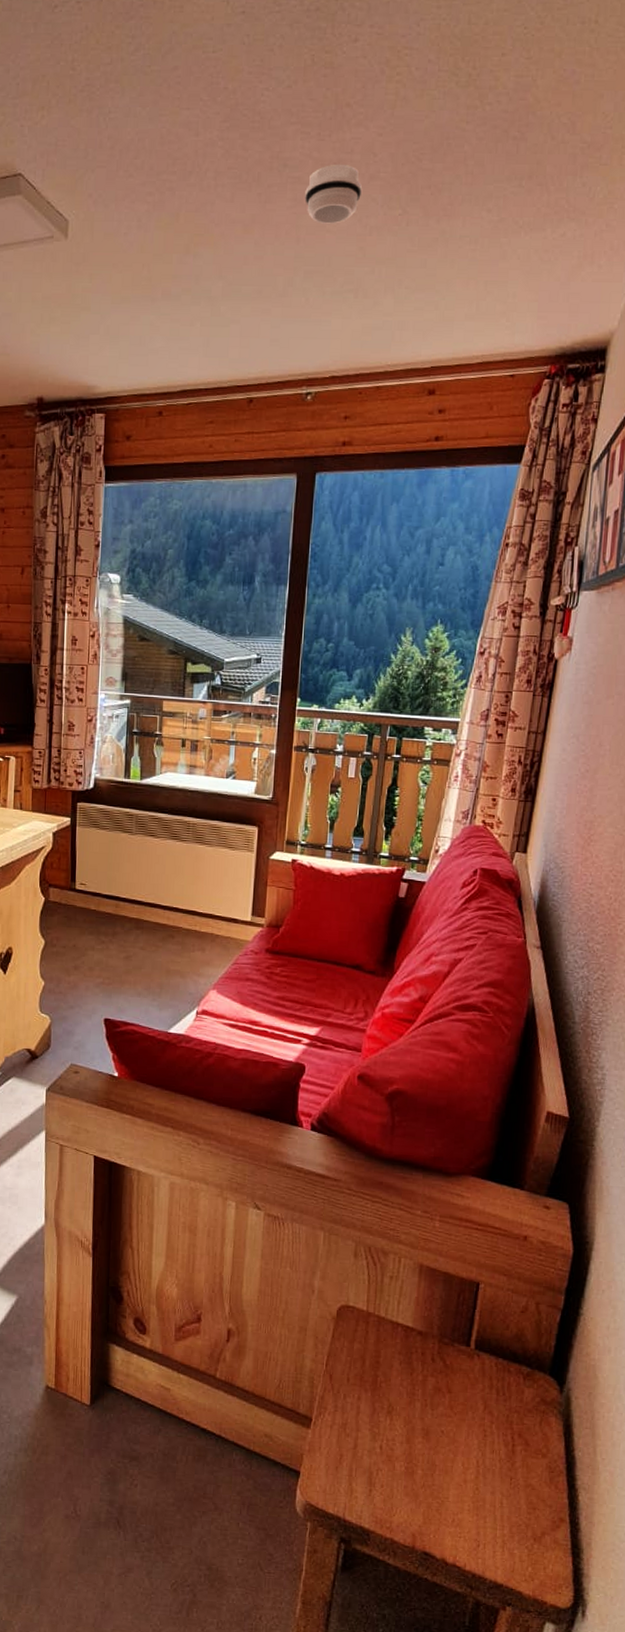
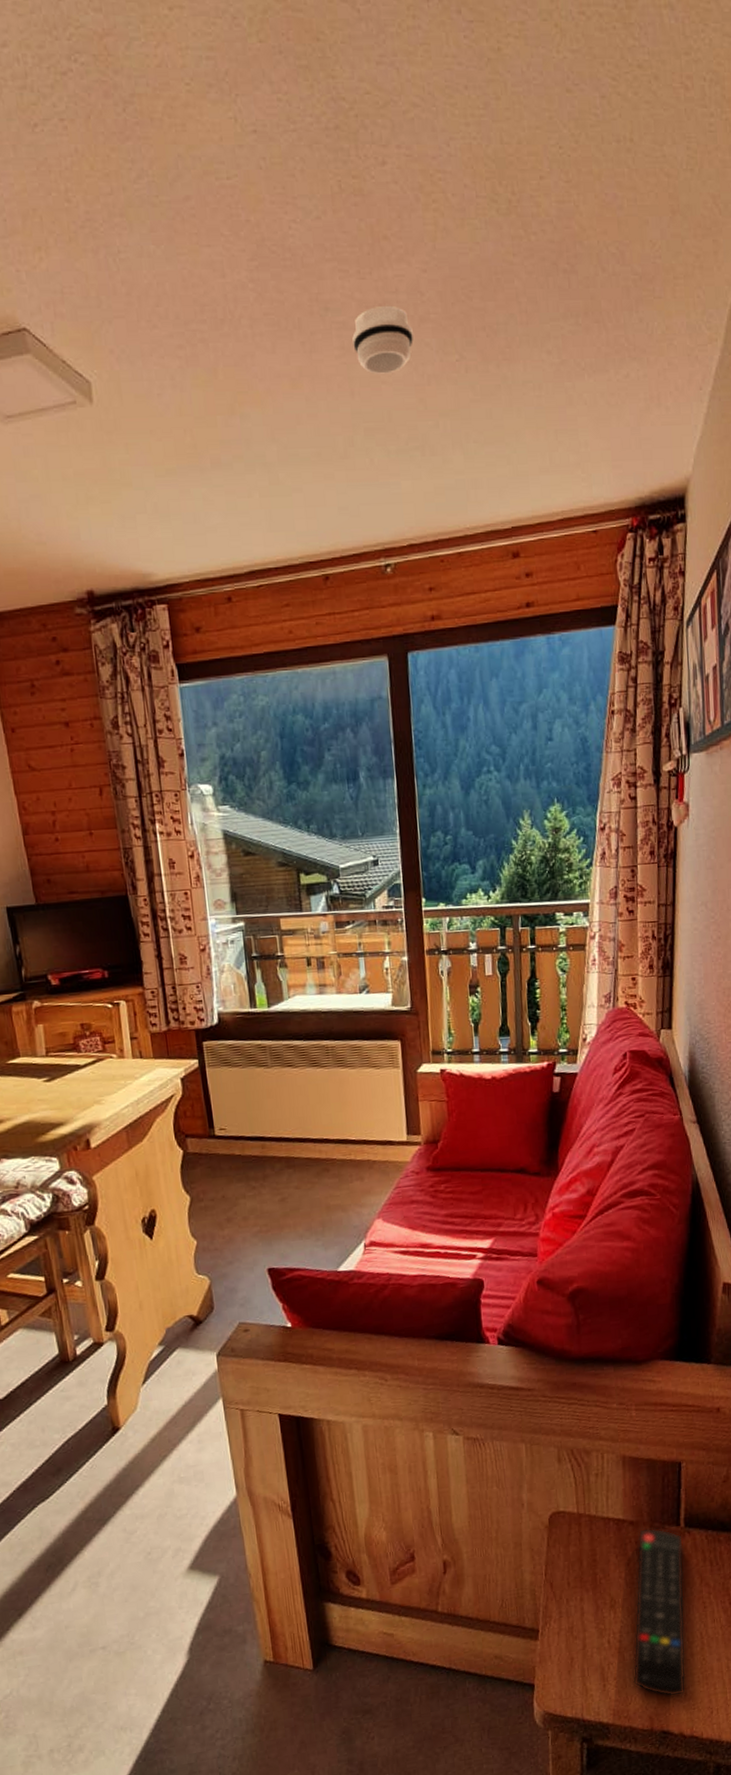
remote control: none [400,1342,472,1520] -> present [633,1528,687,1697]

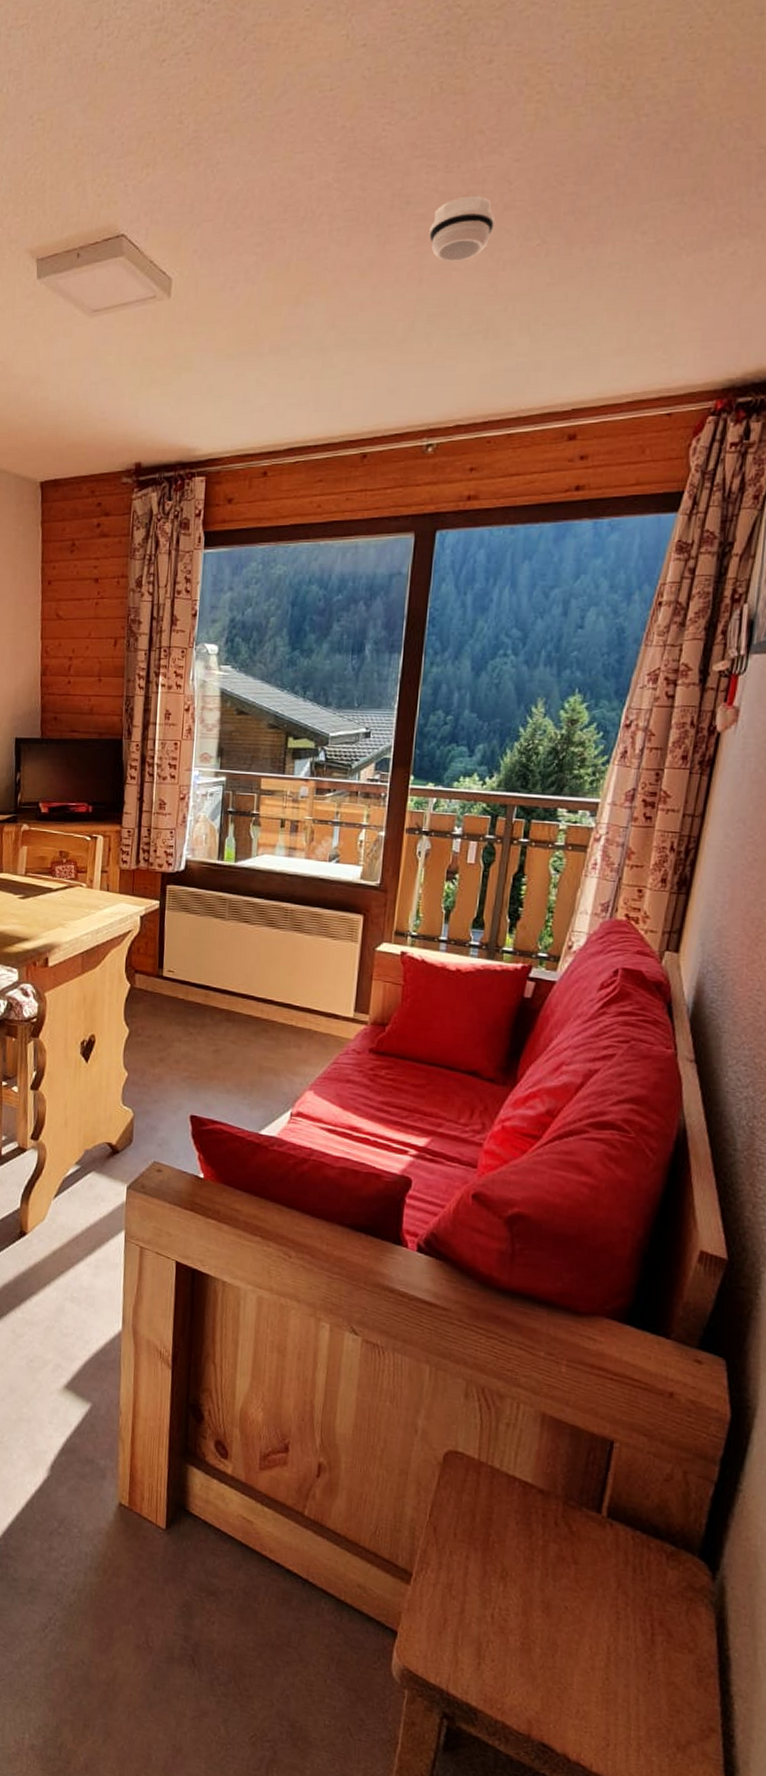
remote control: present [633,1528,687,1697] -> none [515,1503,603,1711]

